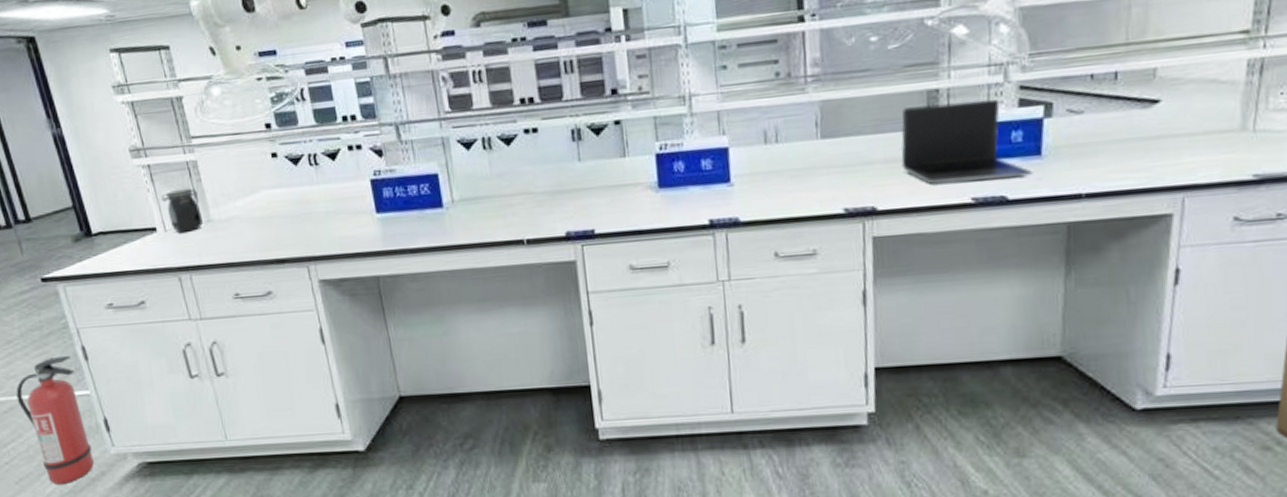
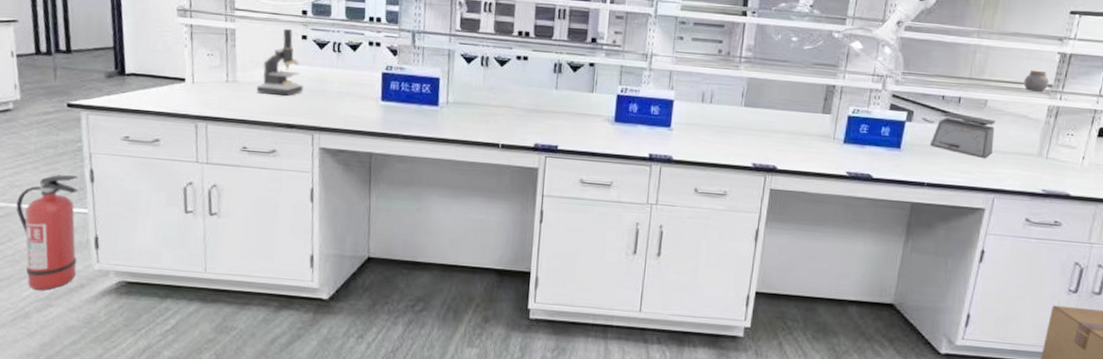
jar: present [161,188,203,233] -> none [196,49,231,87]
microscope: none [234,147,286,230] -> present [256,28,303,96]
laptop computer: present [901,99,1034,185] -> none [800,95,894,163]
scale: none [1081,93,1174,149] -> present [929,111,995,159]
jar: none [1206,14,1245,45] -> present [1023,70,1050,92]

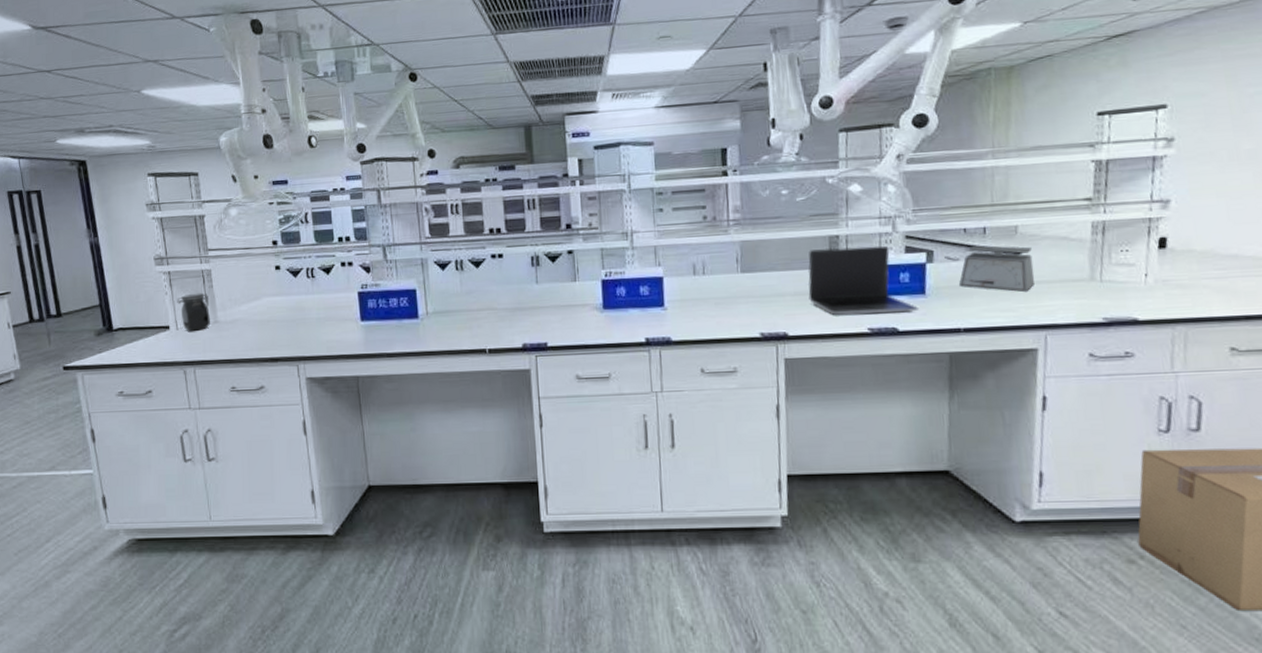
fire extinguisher: present [16,175,78,290] -> none [27,437,88,557]
jar: none [196,49,231,87] -> present [177,292,210,331]
microscope: present [256,28,303,96] -> none [237,261,283,331]
laptop computer: none [800,95,894,163] -> present [807,246,920,316]
jar: present [1023,70,1050,92] -> none [1056,184,1088,209]

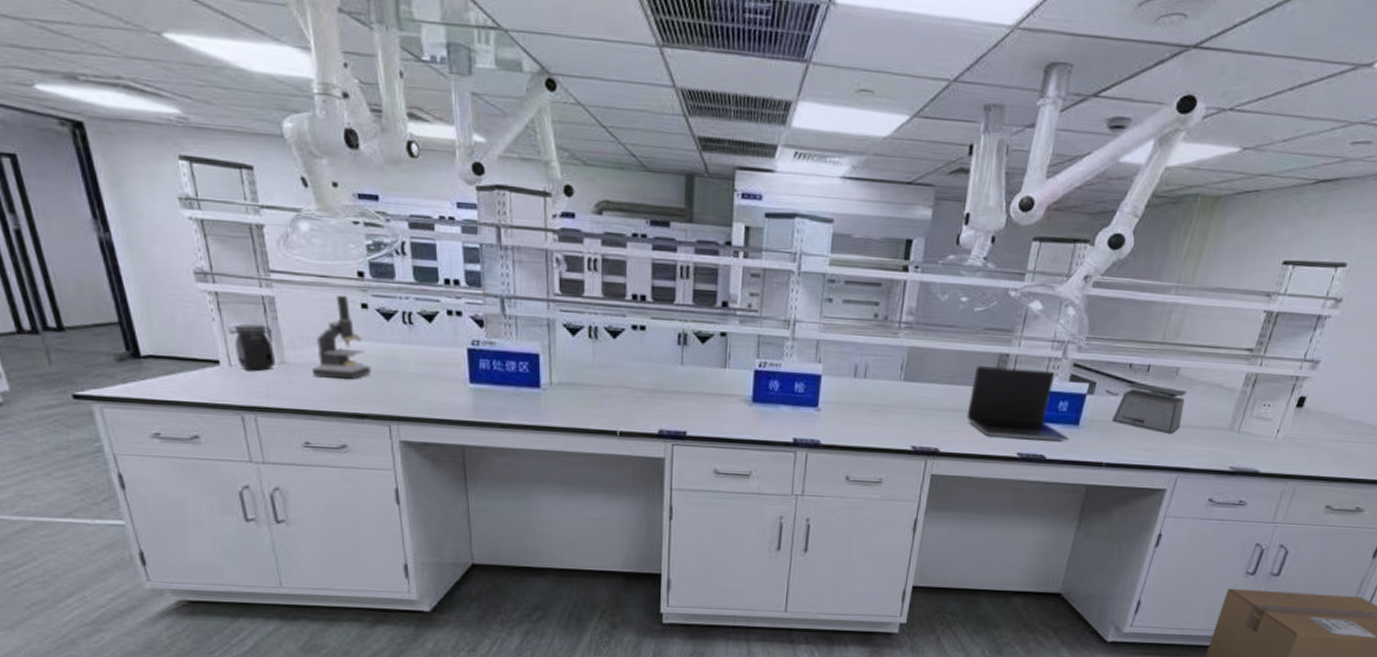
microscope: none [237,261,283,331] -> present [311,294,371,380]

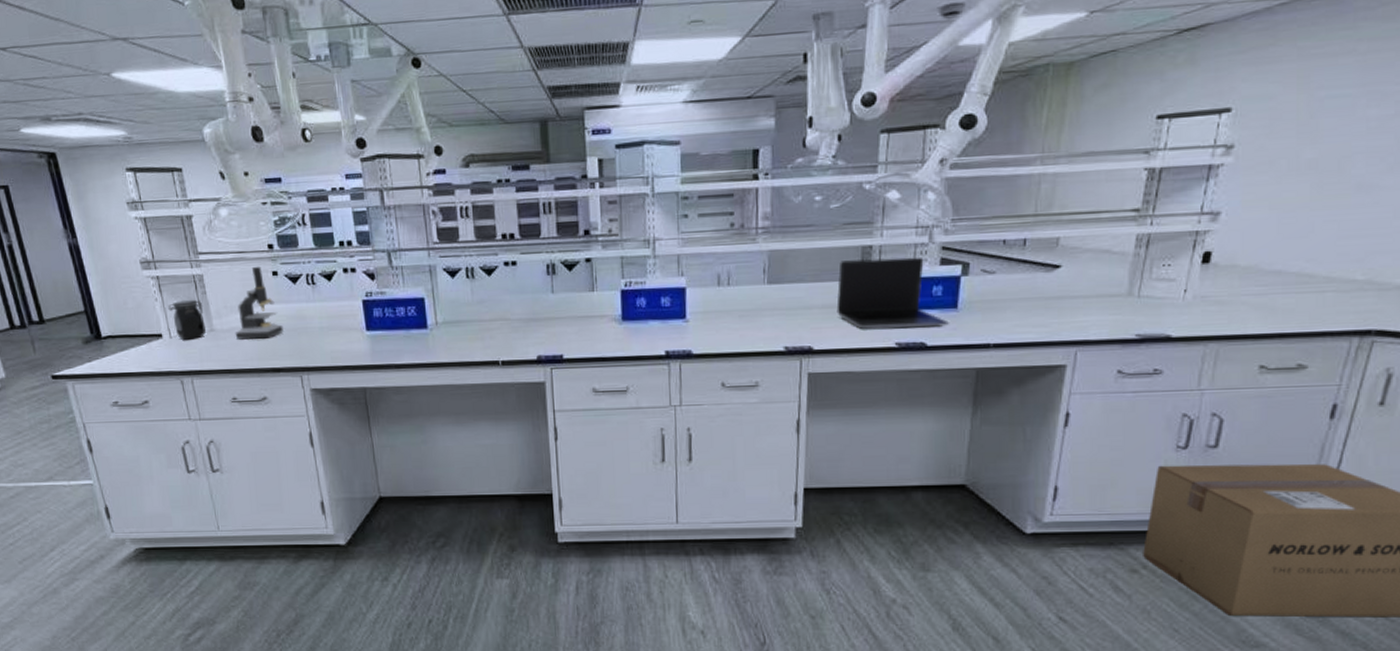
scale: present [1111,382,1187,435] -> none [992,257,1072,308]

